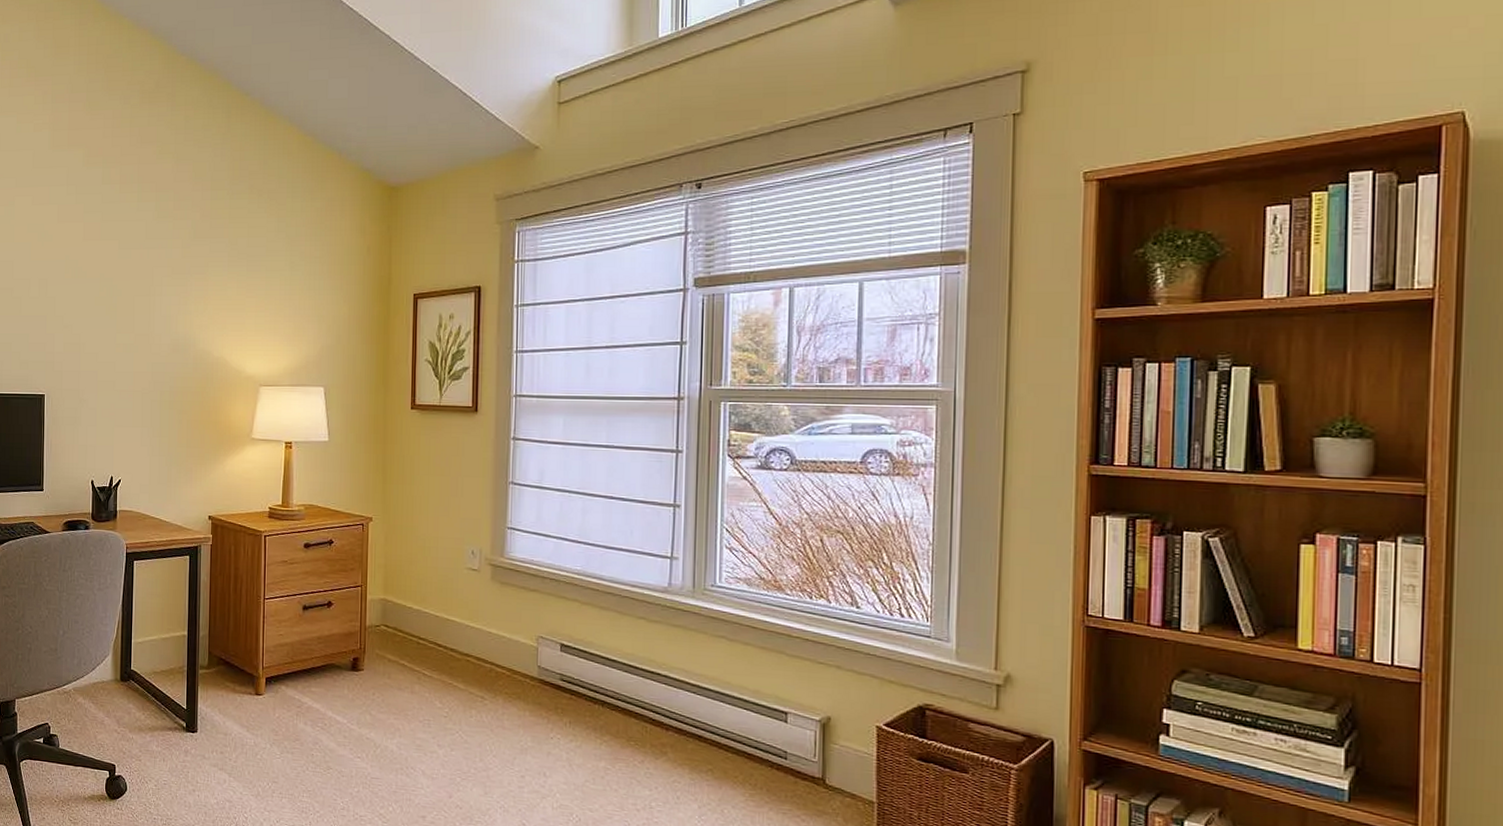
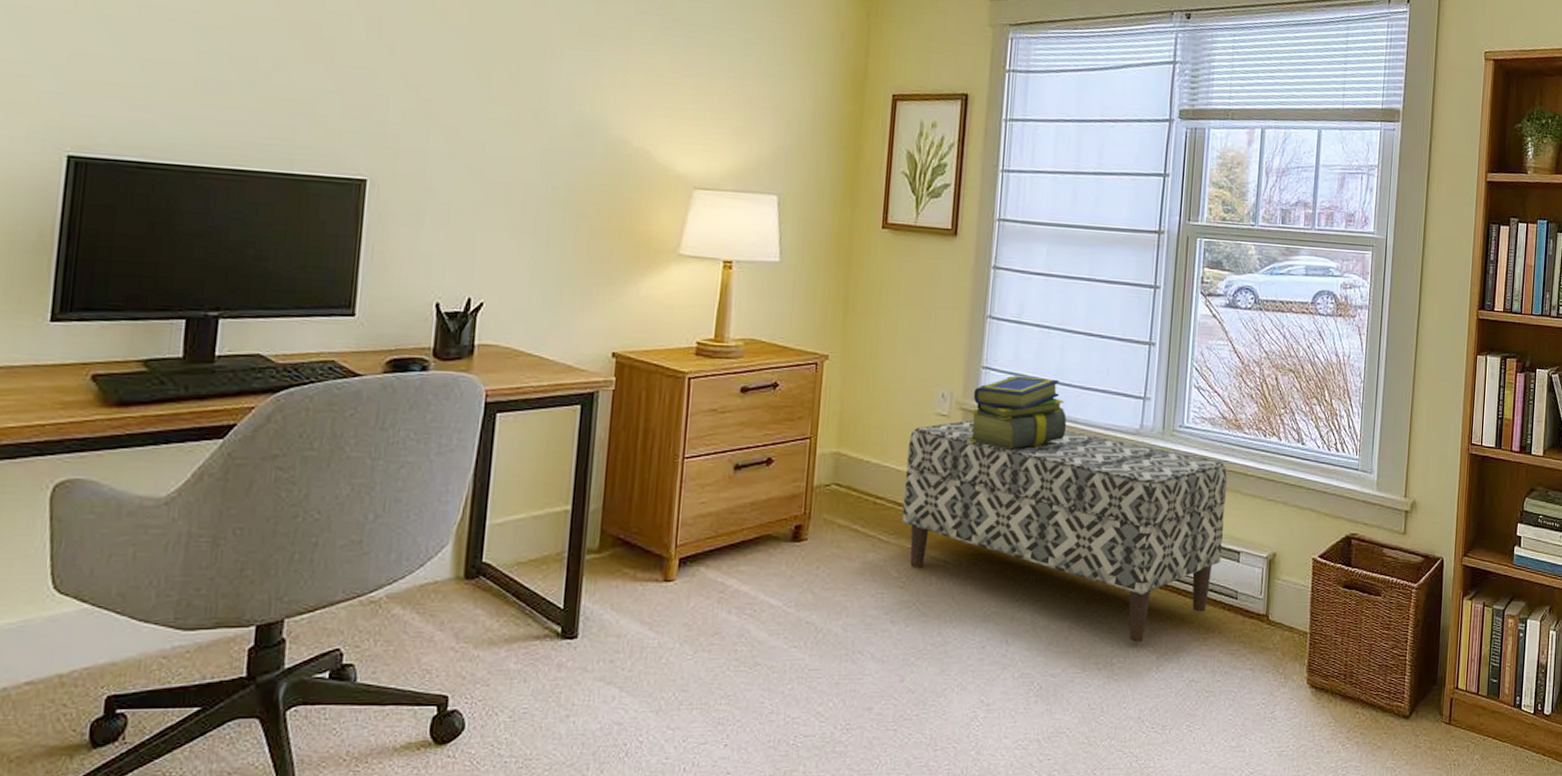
bench: none [442,574,769,790] -> present [902,420,1227,642]
stack of books: none [497,535,592,604] -> present [968,375,1067,451]

